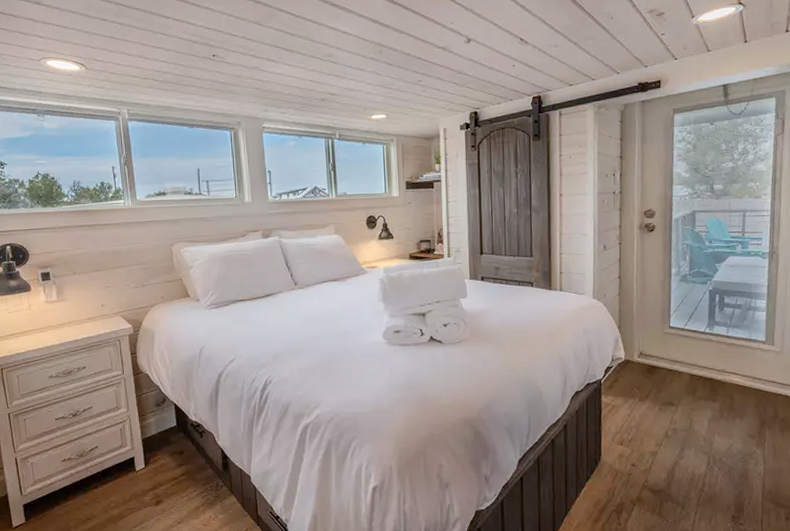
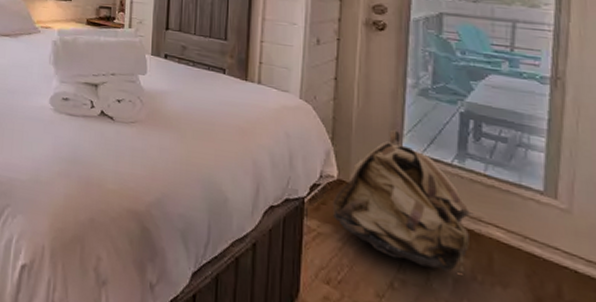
backpack: none [621,312,721,416] -> present [332,129,474,273]

